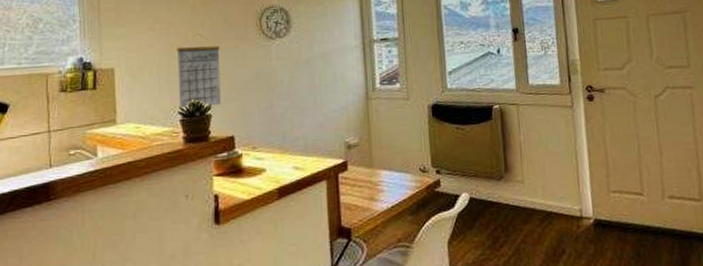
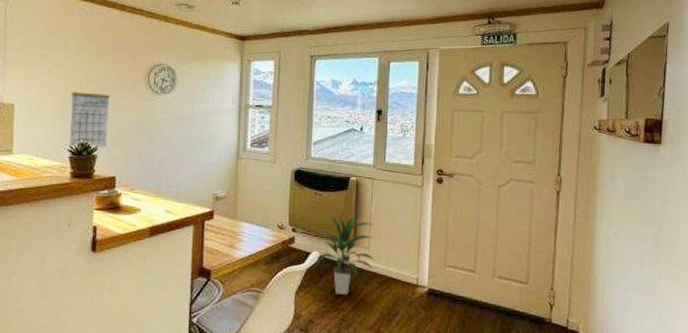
indoor plant: none [465,148,531,239] -> present [314,212,375,296]

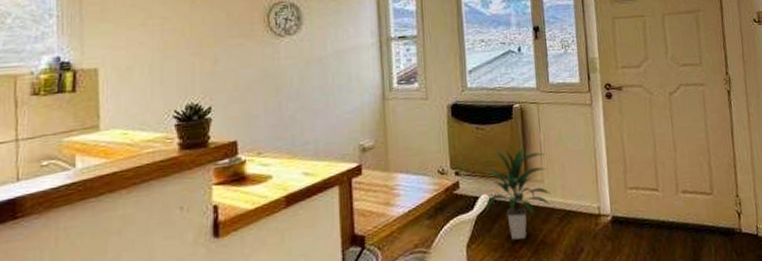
calendar: present [69,81,110,148] -> none [172,30,222,112]

